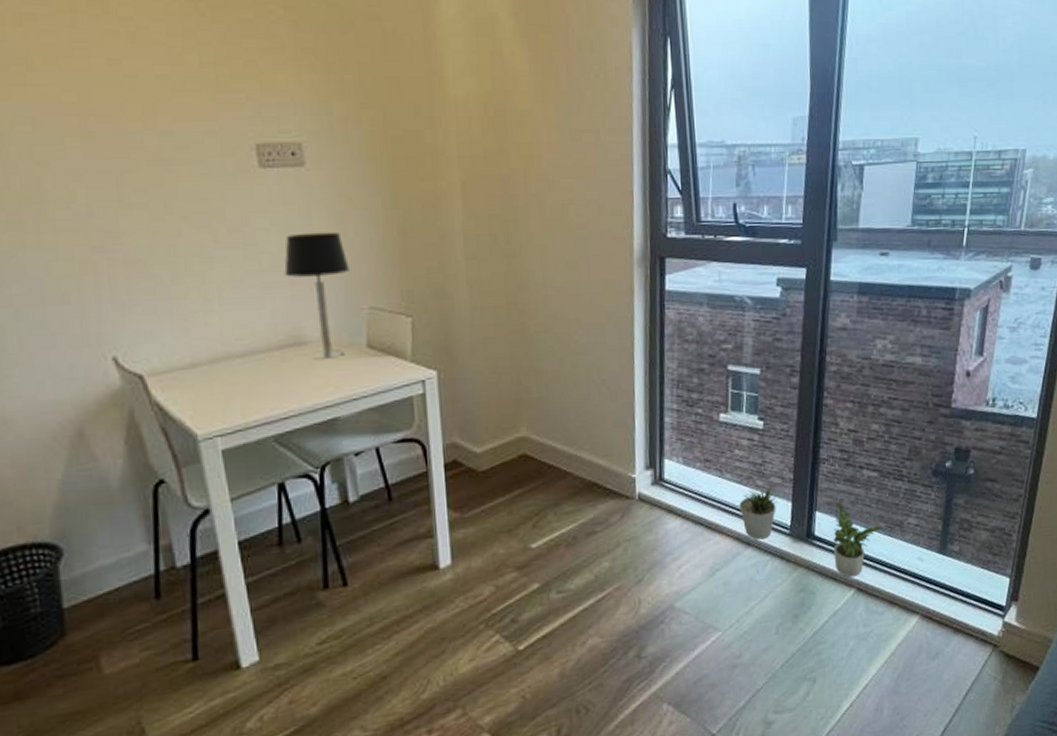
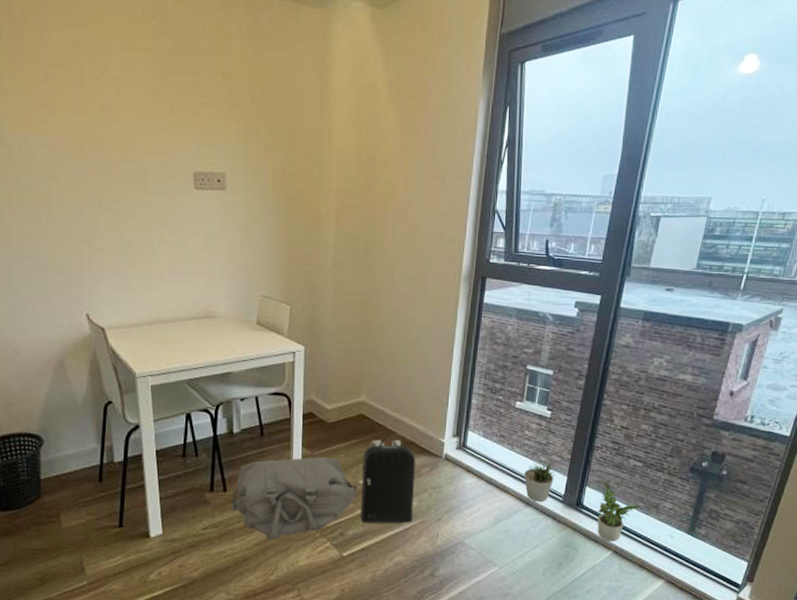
table lamp: present [284,232,350,359] -> none [205,238,250,330]
duffel bag: none [352,518,529,644] -> present [230,457,357,539]
backpack: none [531,479,605,601] -> present [361,436,416,523]

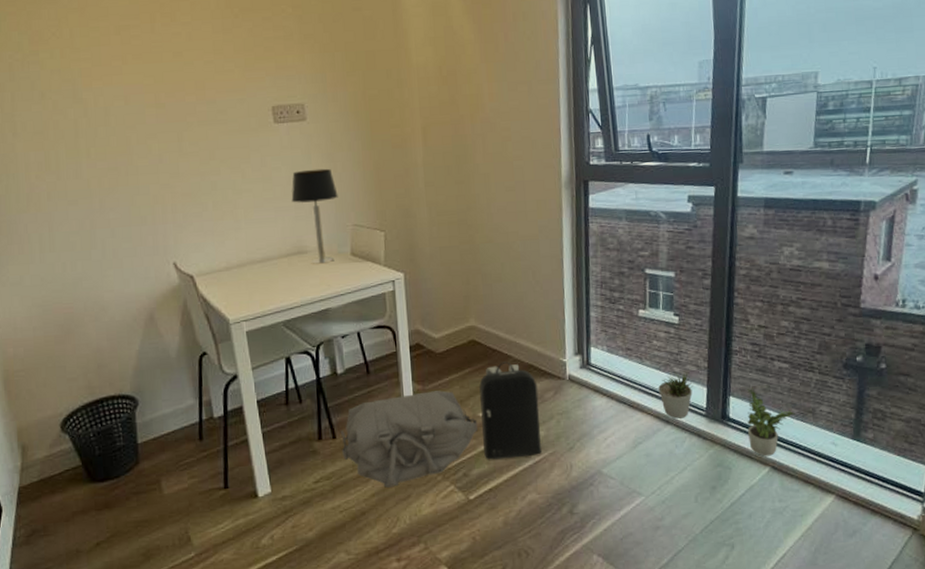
table lamp: none [205,238,250,330] -> present [291,168,338,264]

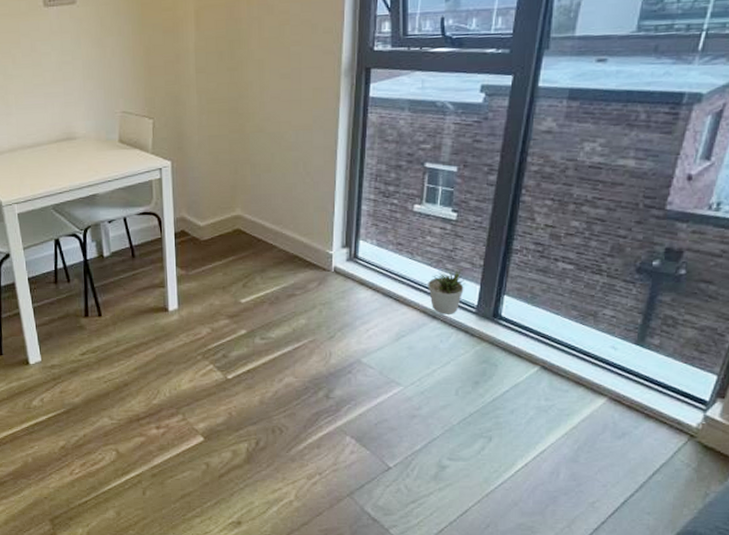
table lamp: present [291,168,338,264] -> none [60,54,107,150]
duffel bag: present [340,390,478,488] -> none [105,276,239,363]
backpack: present [479,361,541,460] -> none [242,251,302,344]
potted plant: present [747,386,795,457] -> none [520,286,574,356]

